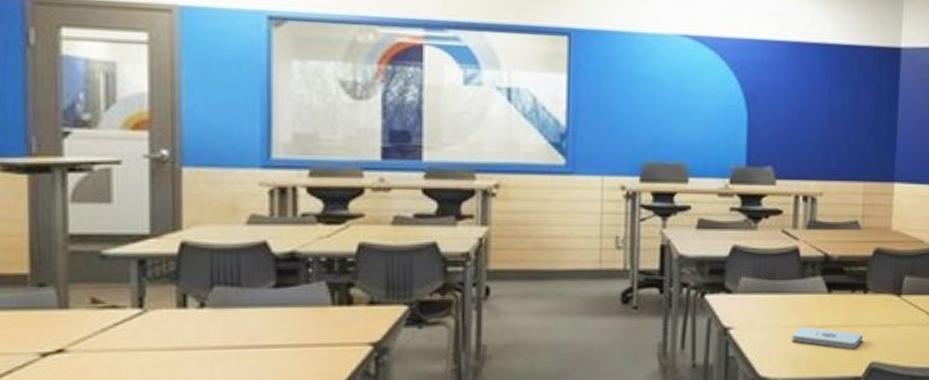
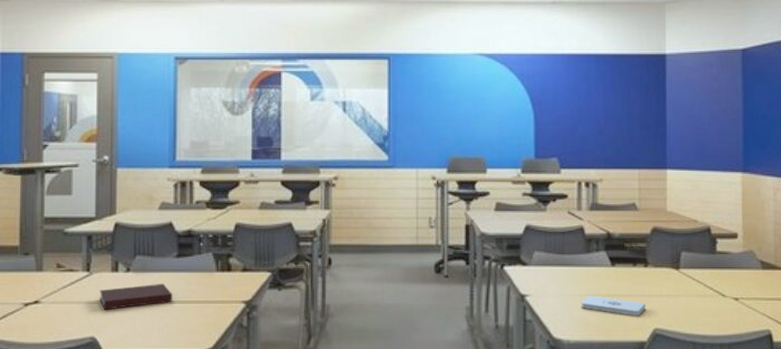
notebook: none [158,321,270,359] -> present [99,283,173,310]

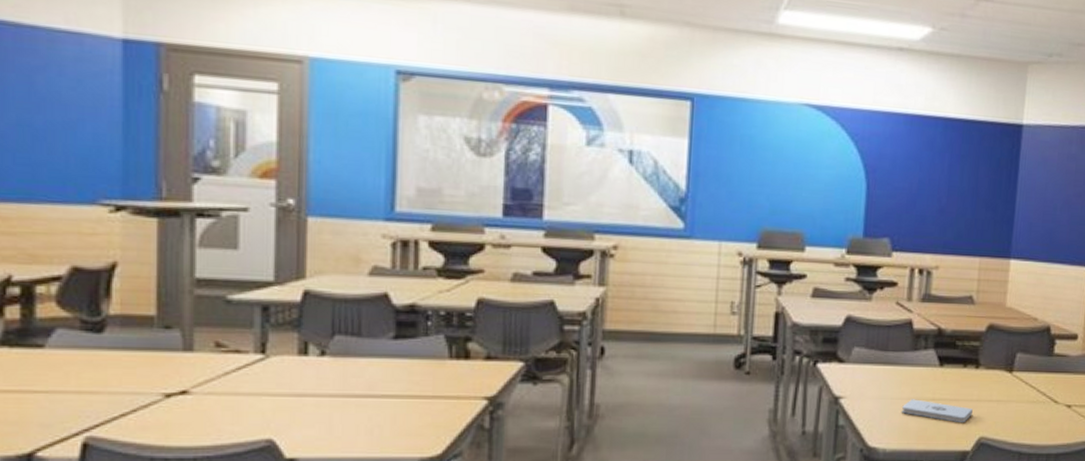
notebook: present [99,283,173,310] -> none [279,371,388,405]

